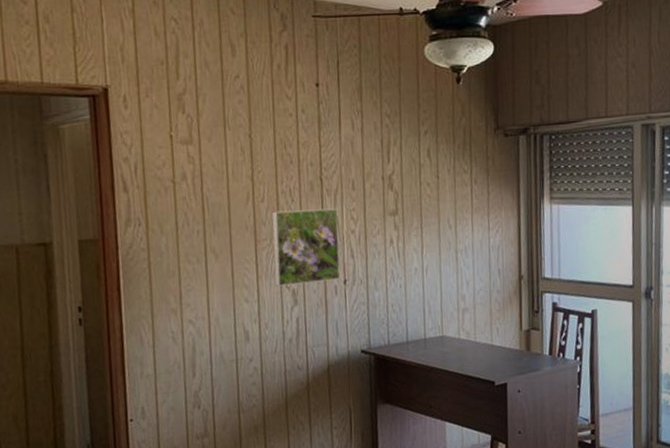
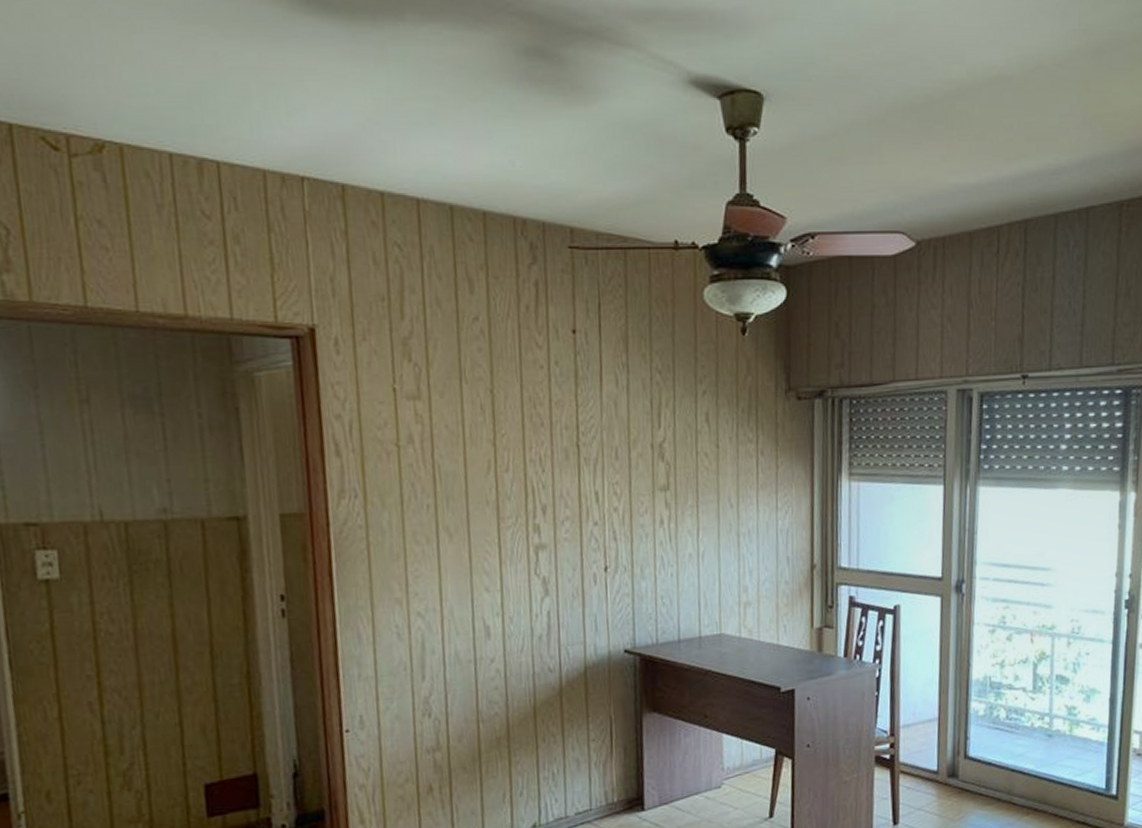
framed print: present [272,208,341,287] -> none [518,480,601,574]

